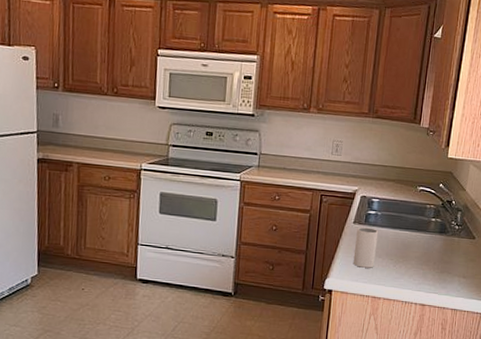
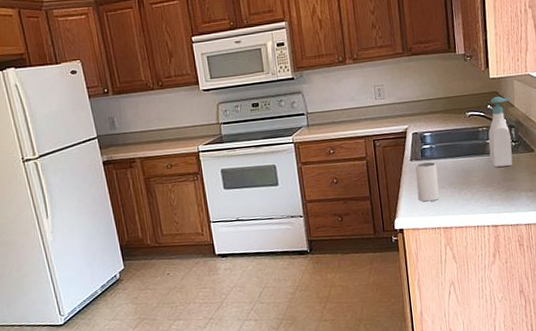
soap bottle: none [431,177,464,249] -> present [488,96,513,167]

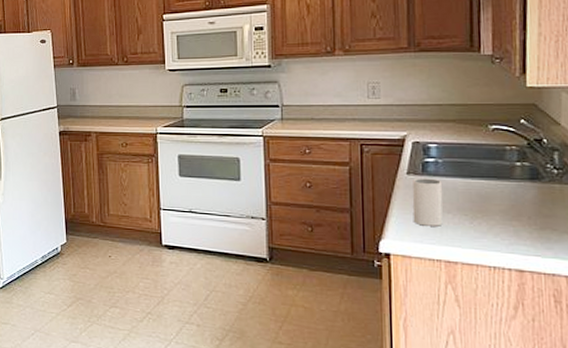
soap bottle: present [488,96,513,167] -> none [518,111,557,199]

